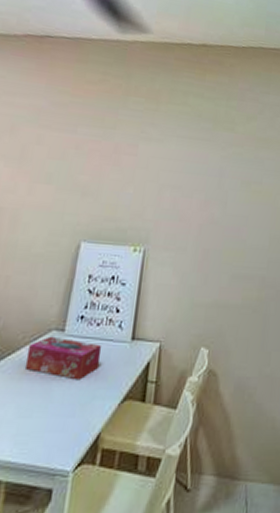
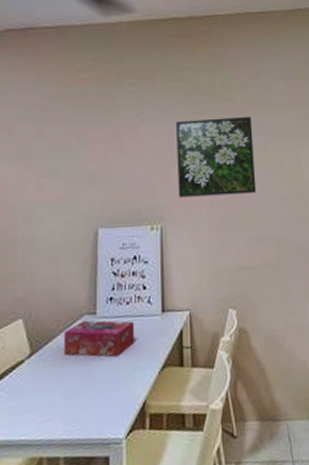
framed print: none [166,145,251,229] -> present [176,116,257,198]

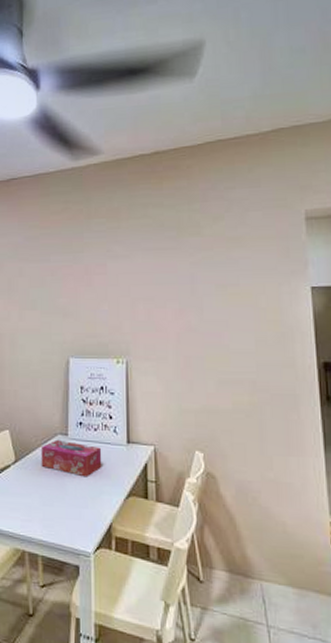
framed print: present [176,116,257,198] -> none [142,251,227,334]

